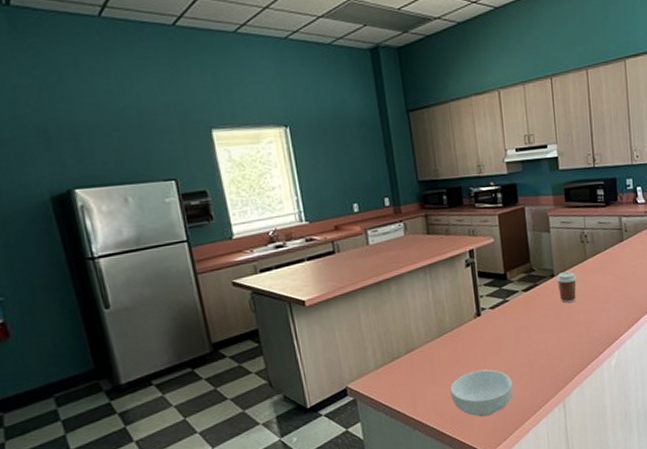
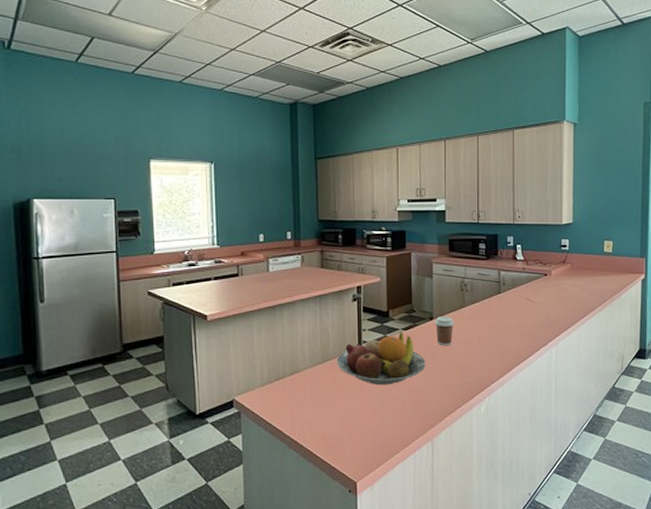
cereal bowl: present [450,369,513,417] -> none [326,399,385,445]
fruit bowl: none [454,294,551,353] -> present [336,332,426,386]

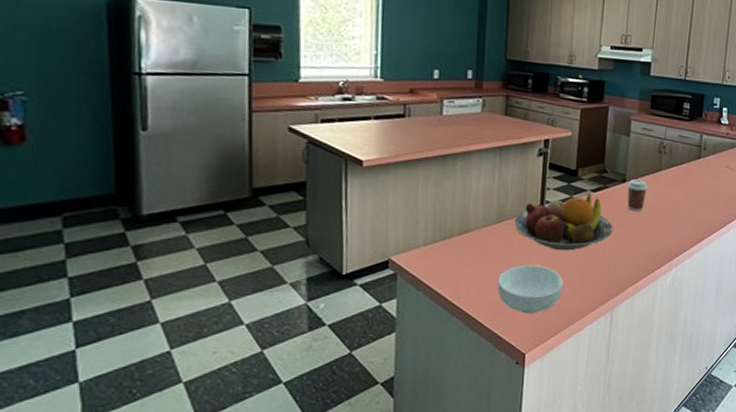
cereal bowl: none [326,399,385,445] -> present [497,264,564,314]

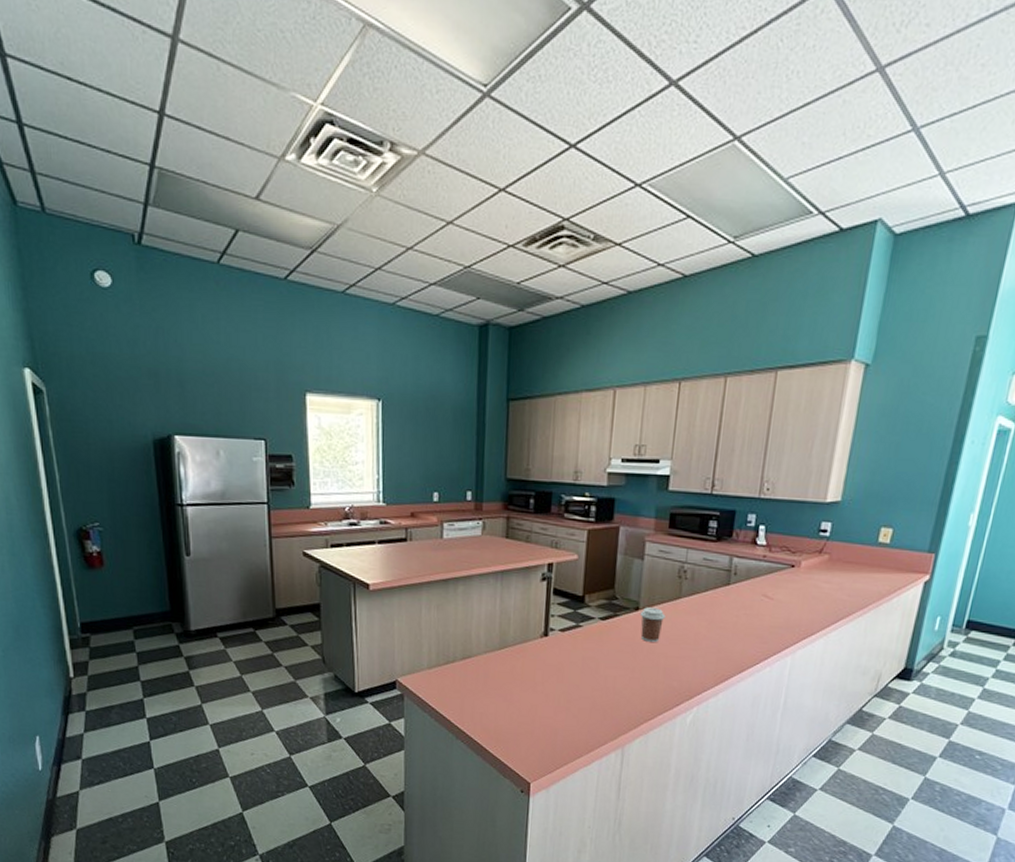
cereal bowl: present [497,264,564,314] -> none [500,693,570,744]
fruit bowl: present [513,194,613,251] -> none [516,622,625,682]

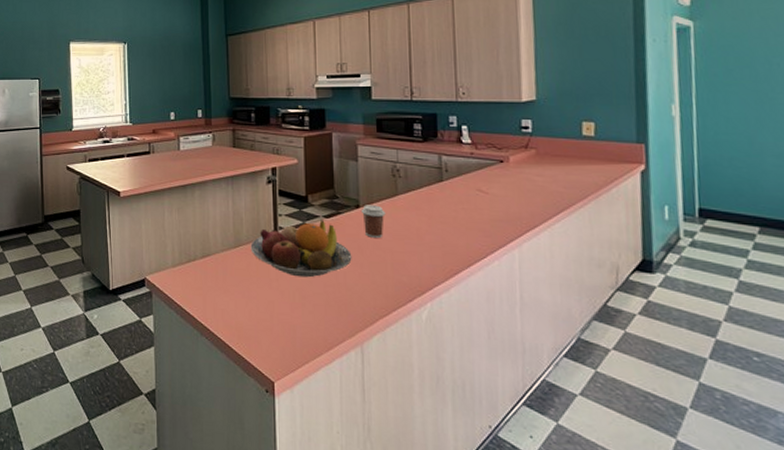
fruit bowl: none [516,622,625,682] -> present [250,220,352,278]

